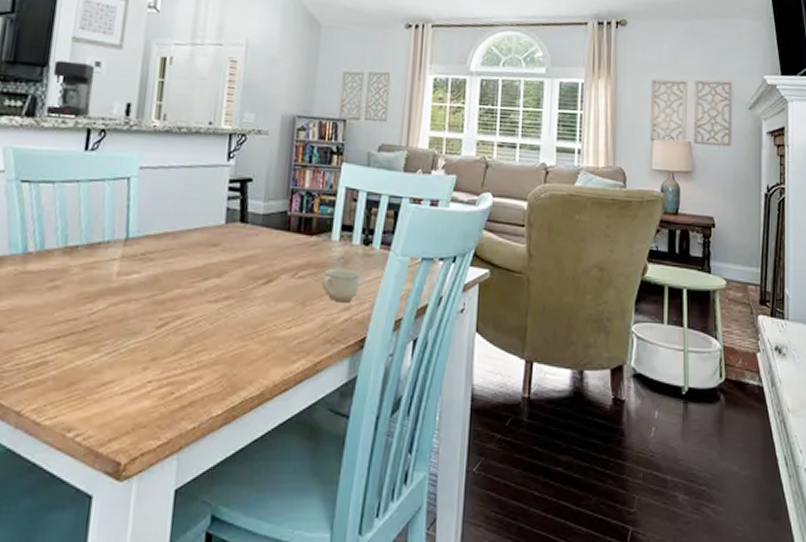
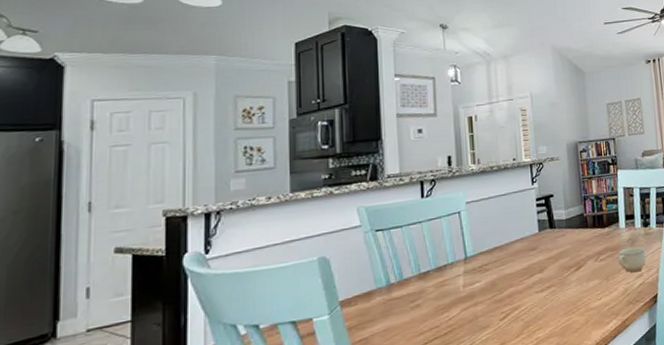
coffee maker: present [46,61,96,118] -> none [385,132,420,177]

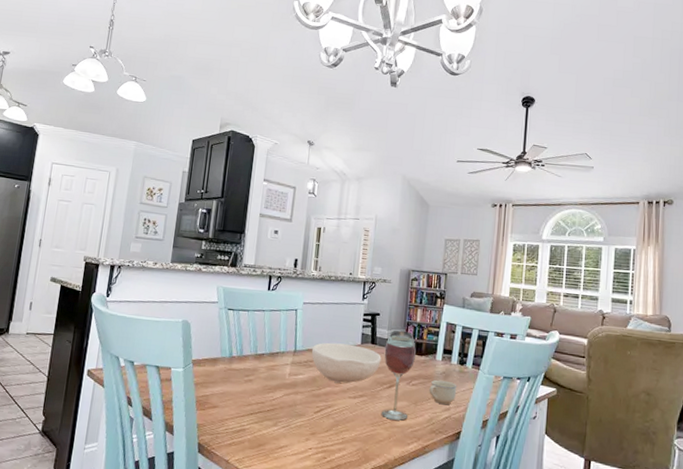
bowl: none [484,234,564,281] -> present [311,342,381,383]
wineglass: none [565,206,601,304] -> present [381,330,416,421]

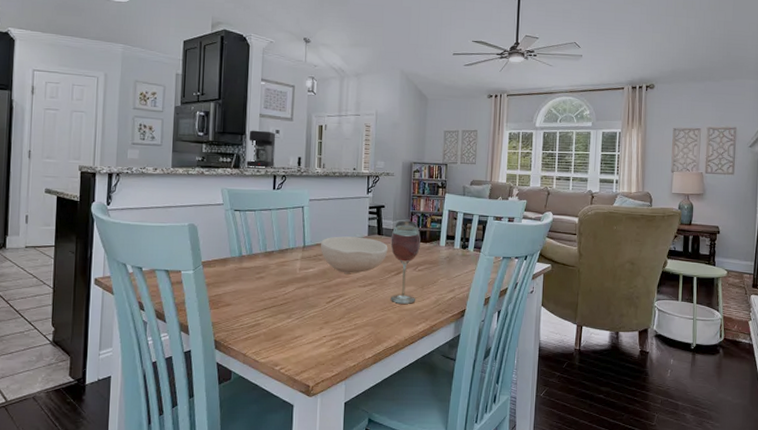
coffee maker: none [243,230,275,268] -> present [246,131,276,168]
cup: present [429,379,457,405] -> none [434,264,461,287]

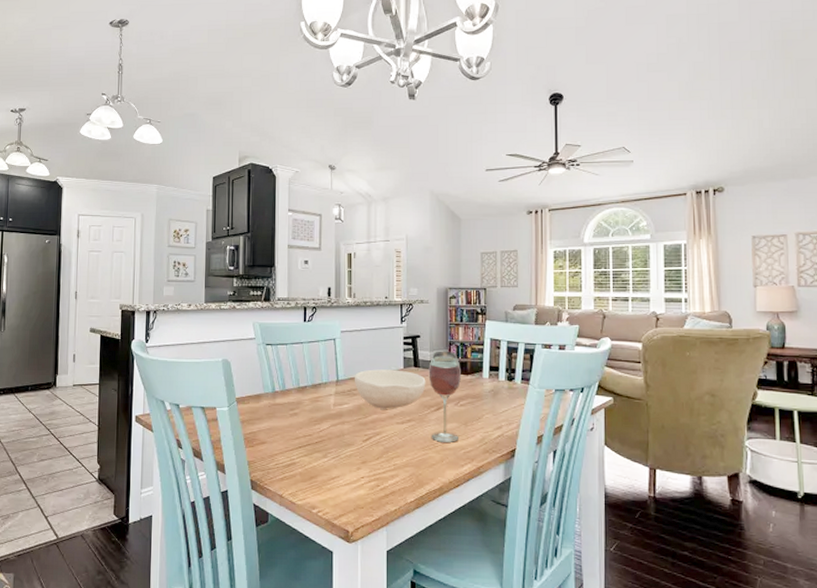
coffee maker: present [246,131,276,168] -> none [276,263,305,300]

